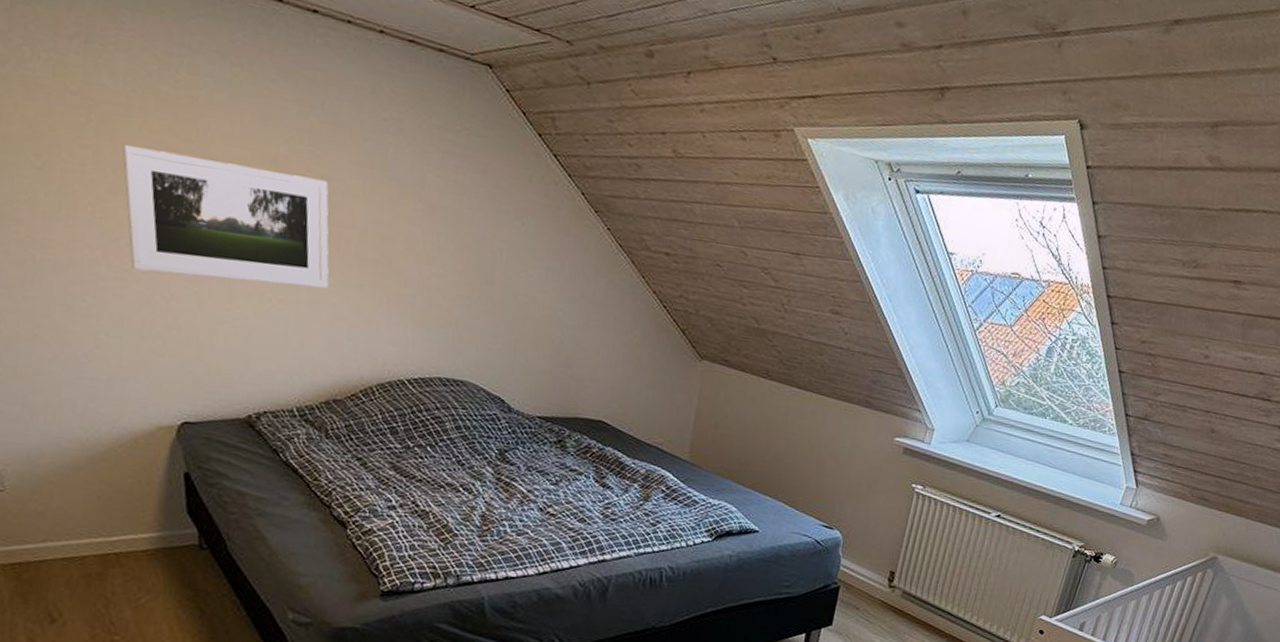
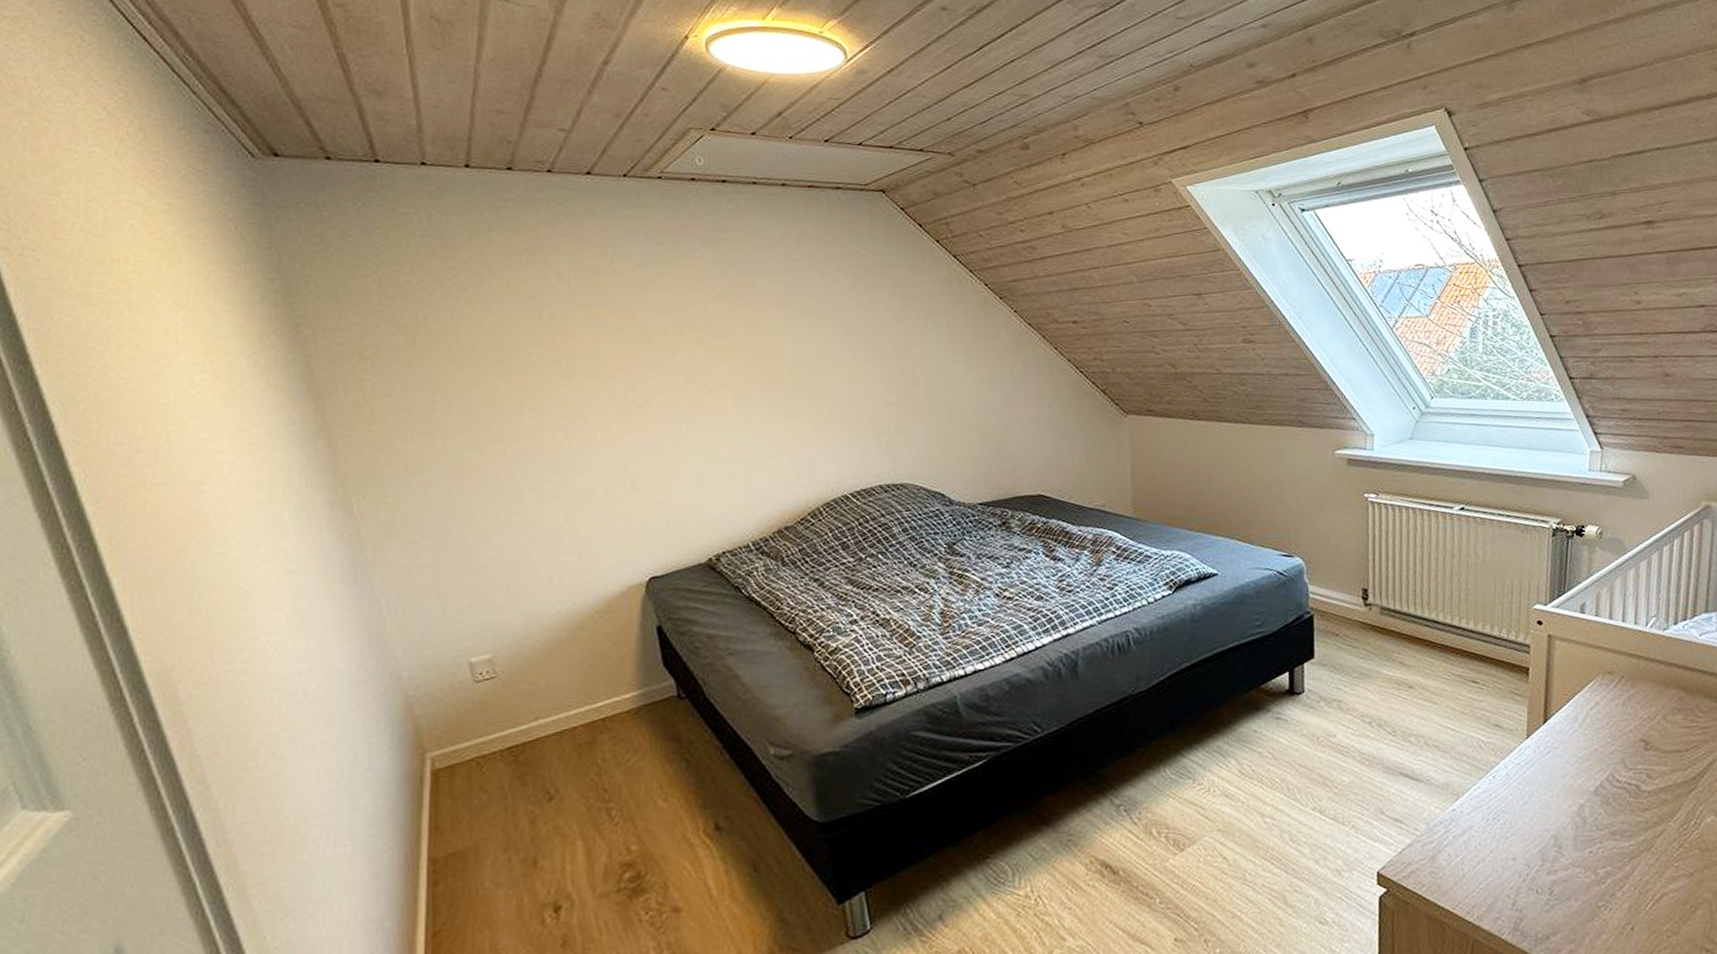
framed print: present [123,145,329,289] -> none [573,325,767,444]

